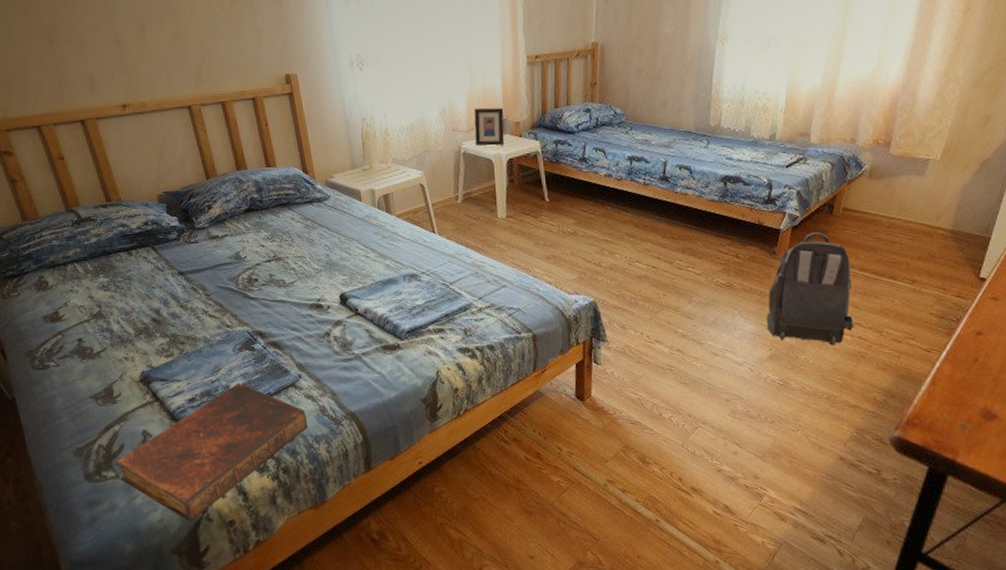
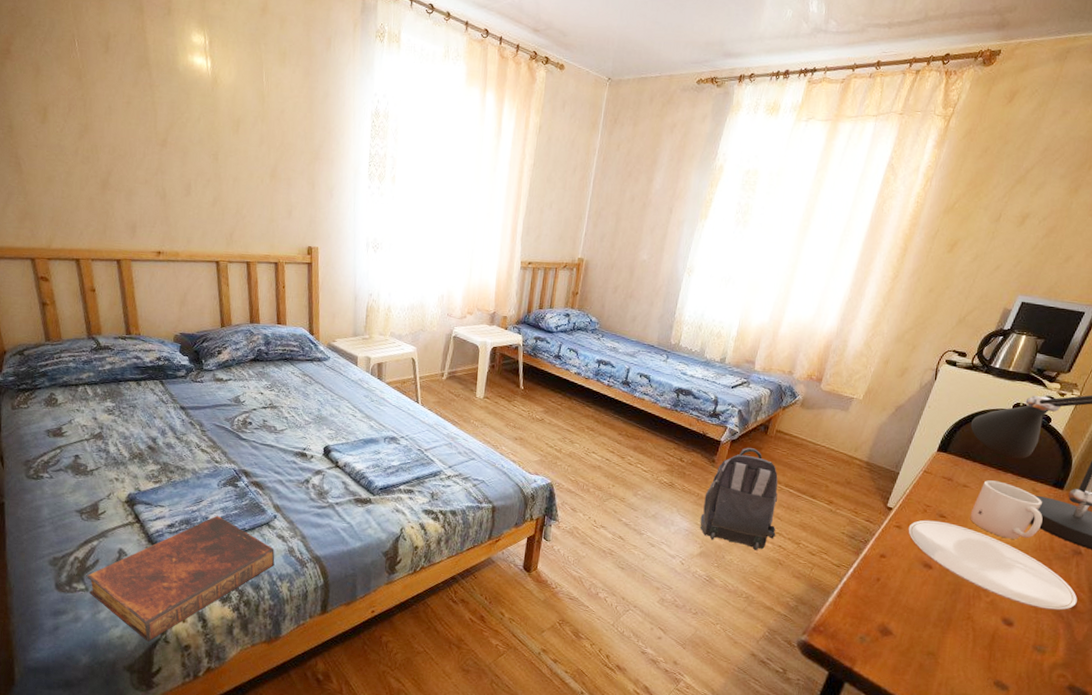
picture frame: present [474,107,505,146] -> none [466,299,495,335]

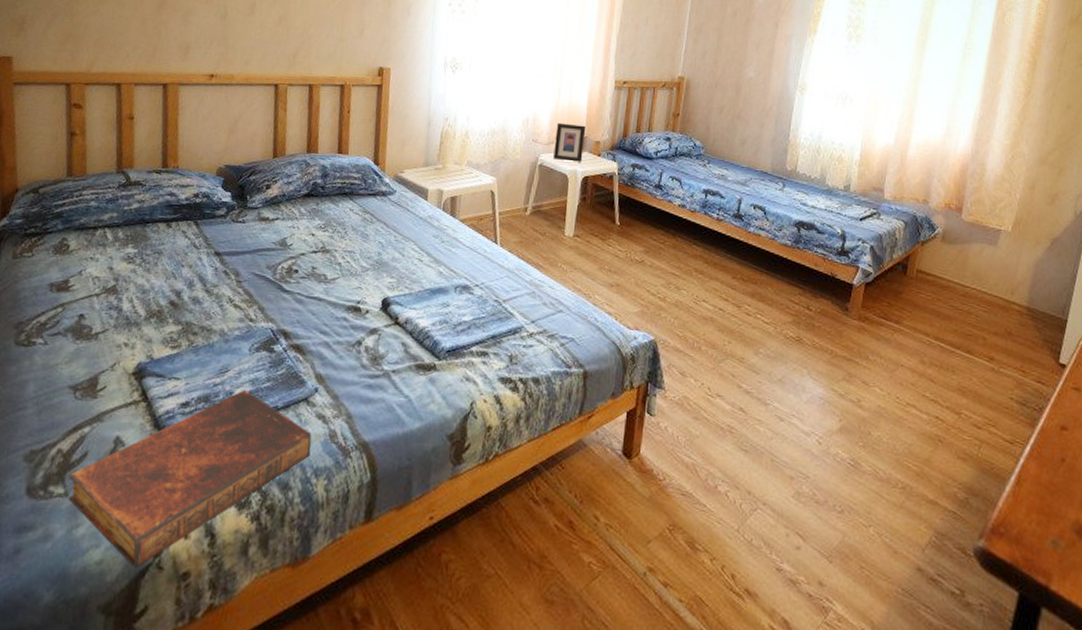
picture frame: none [466,299,495,335] -> present [553,122,586,162]
backpack: present [700,447,778,551] -> none [837,291,930,424]

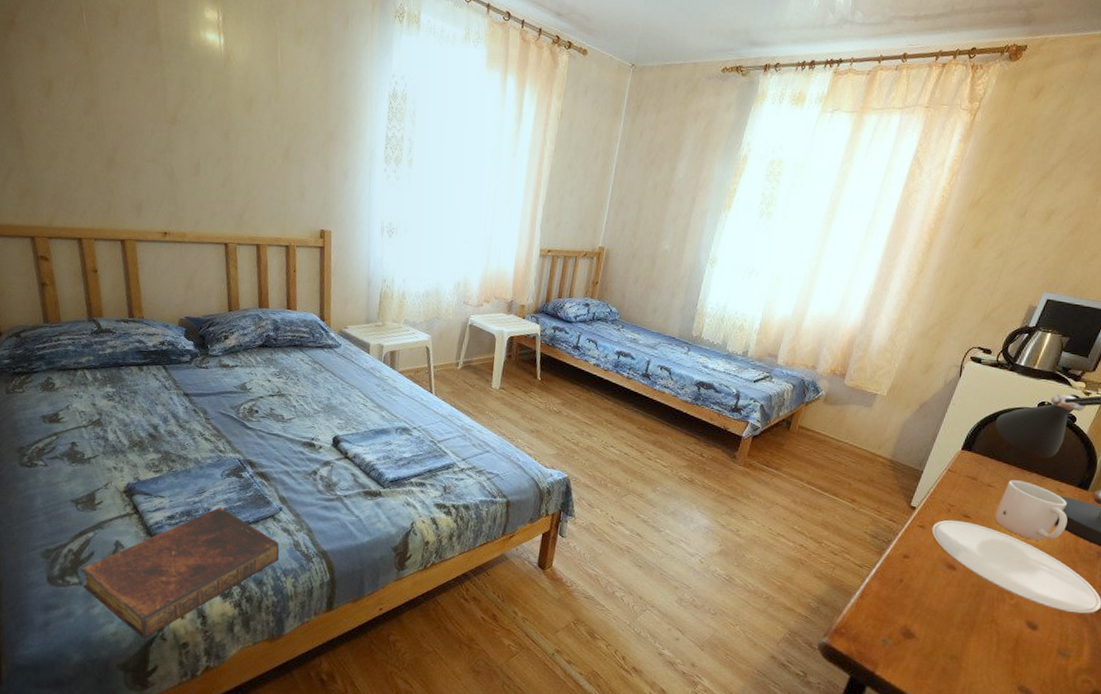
picture frame: present [553,122,586,162] -> none [482,287,513,324]

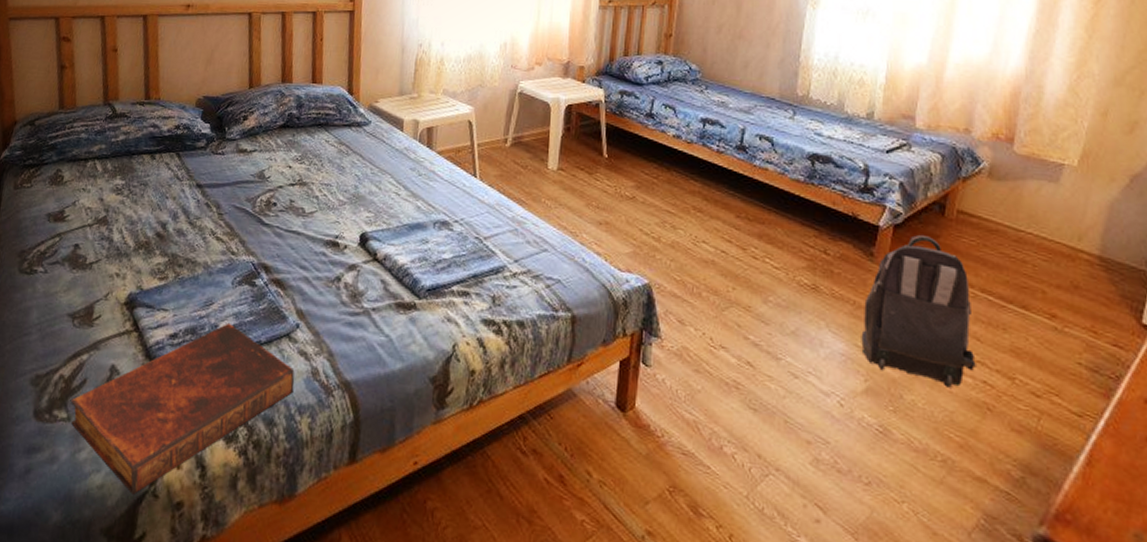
backpack: none [720,443,800,549] -> present [861,234,976,388]

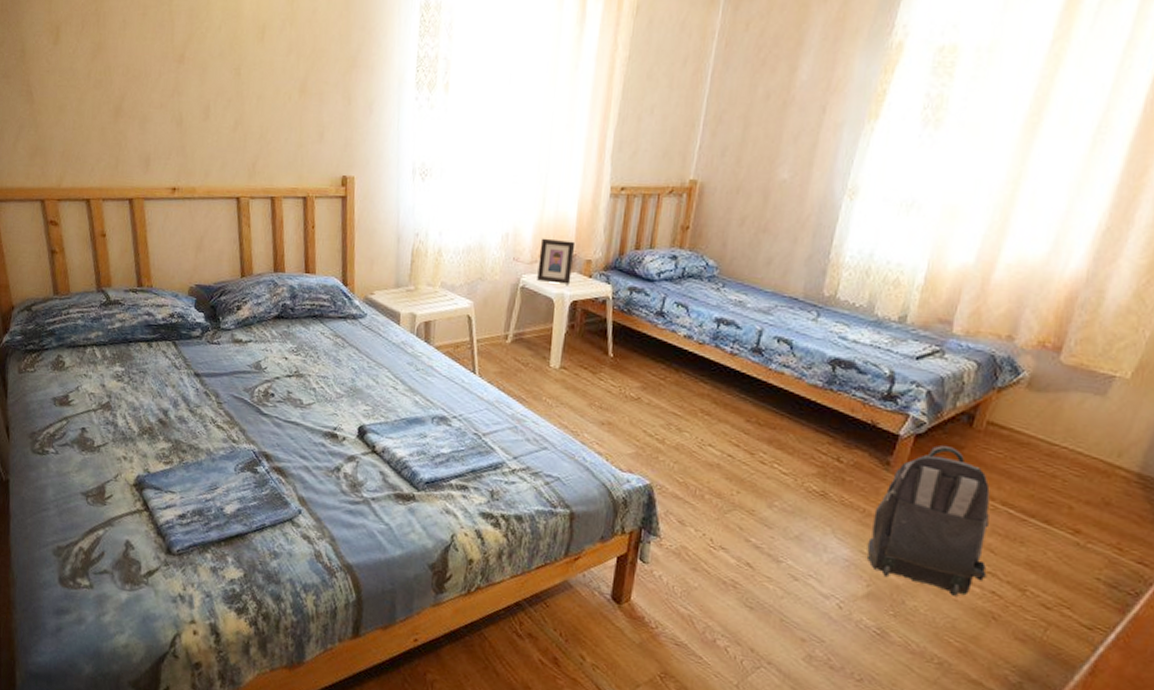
book: present [71,322,295,495] -> none [92,506,299,655]
picture frame: none [534,46,569,90] -> present [537,238,576,285]

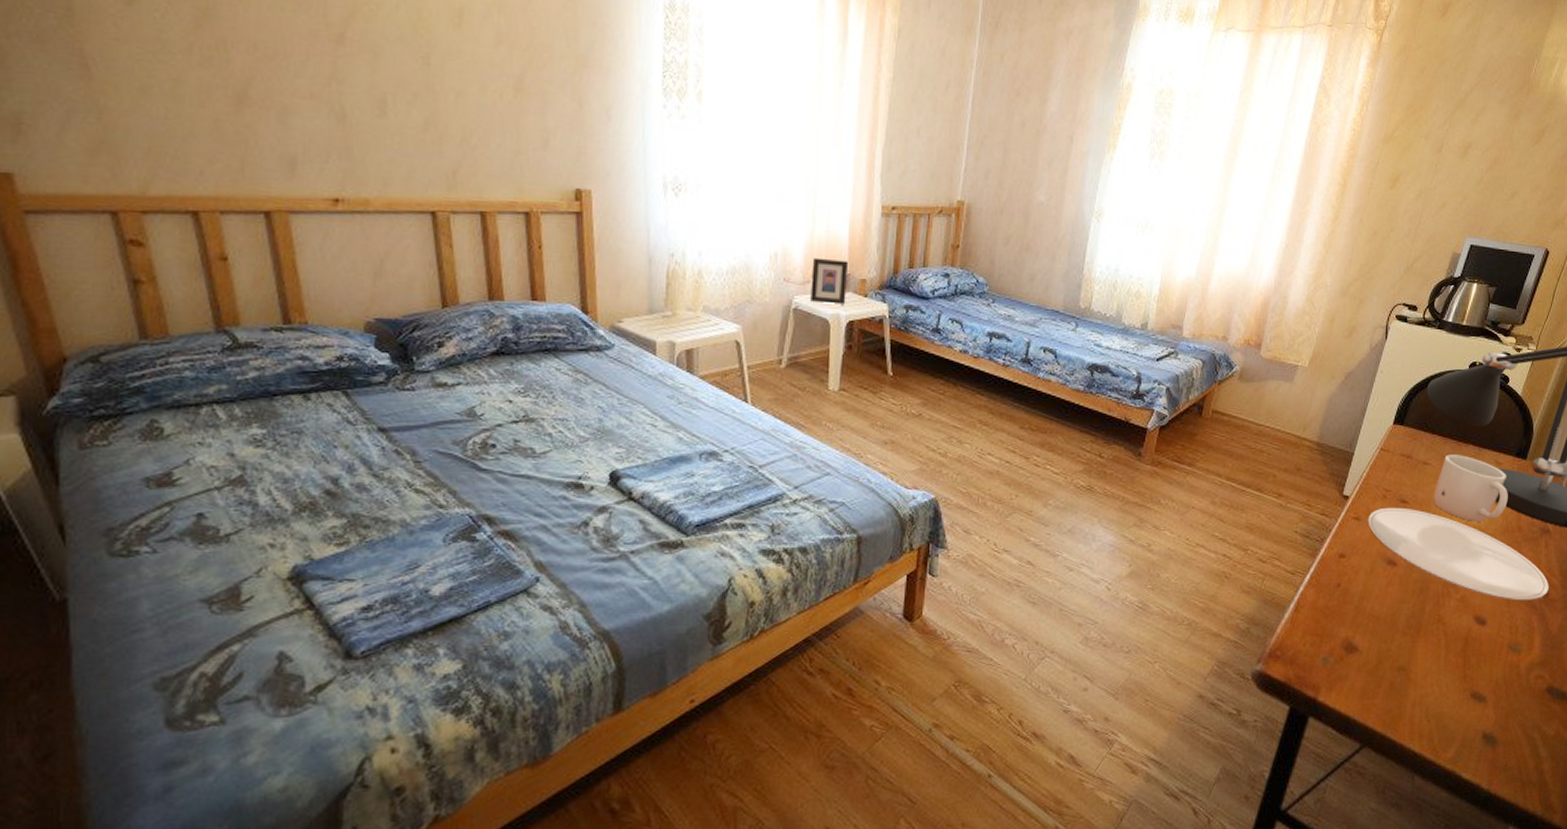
backpack: present [867,445,990,596] -> none [1127,433,1219,563]

